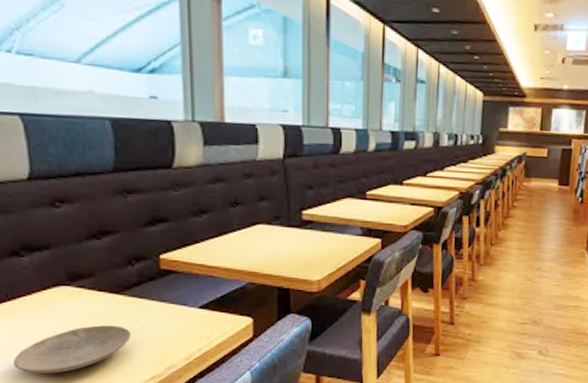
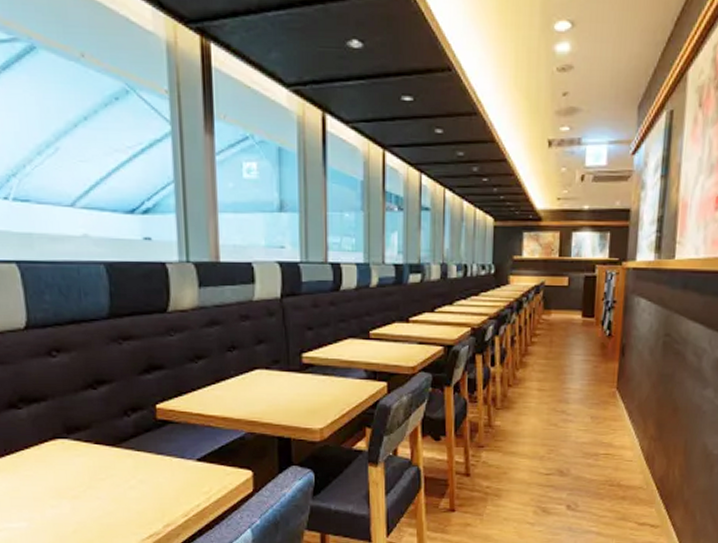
plate: present [13,325,131,374] -> none [12,480,128,532]

